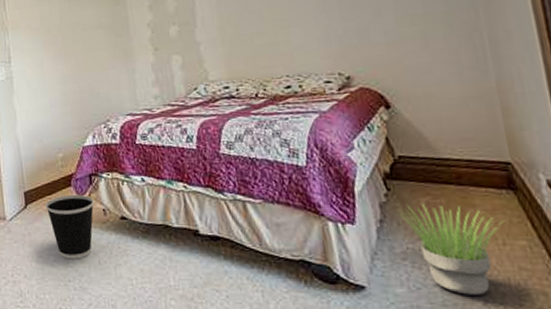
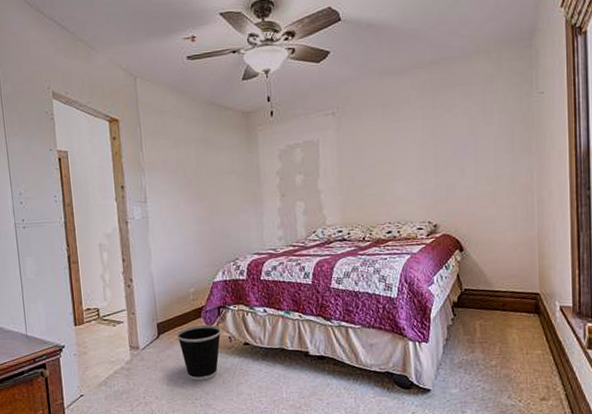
potted plant: present [397,203,504,295] -> none [459,325,529,391]

